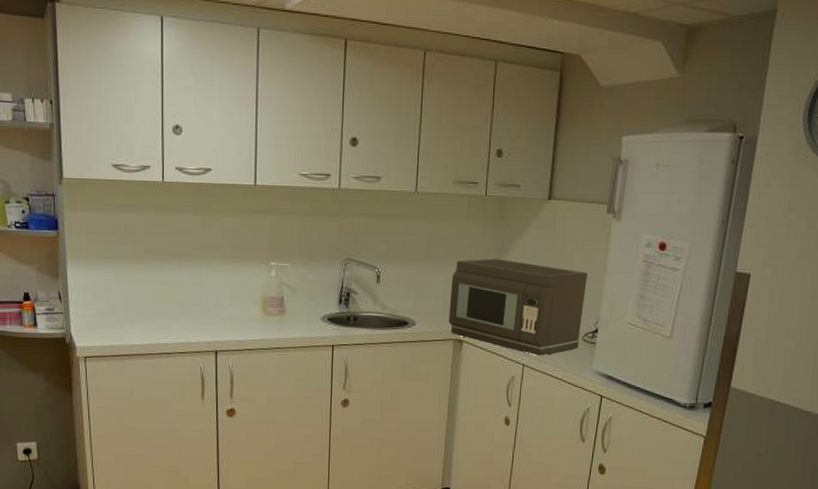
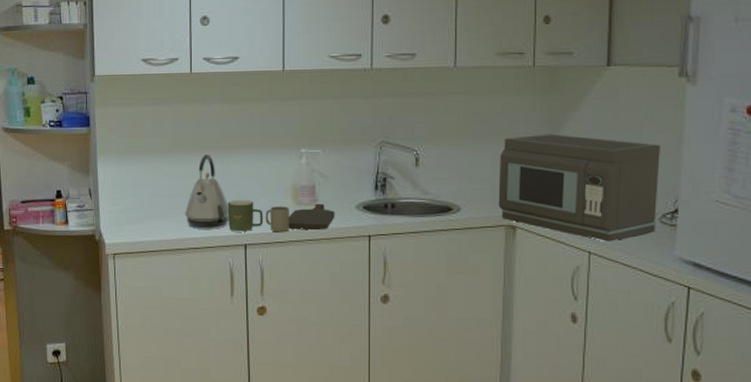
kettle: none [157,264,201,336] -> present [185,155,230,229]
mug: none [199,308,233,339] -> present [227,200,263,232]
cup: none [235,315,259,341] -> present [265,206,289,233]
cutting board: none [257,314,302,340] -> present [288,203,335,231]

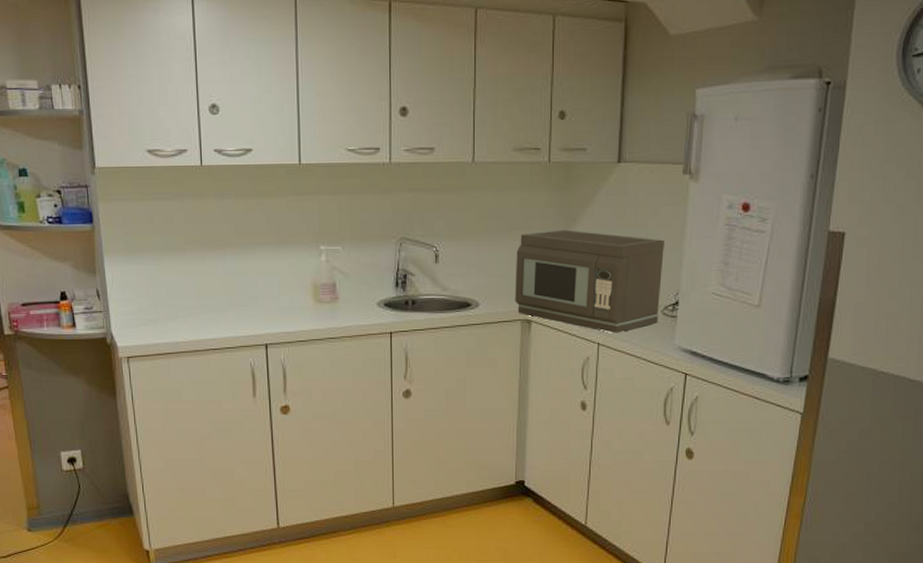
kettle: present [185,155,230,229] -> none [201,253,249,329]
mug: present [227,200,263,232] -> none [246,299,283,332]
cup: present [265,206,289,233] -> none [286,304,310,331]
cutting board: present [288,203,335,231] -> none [309,301,356,329]

